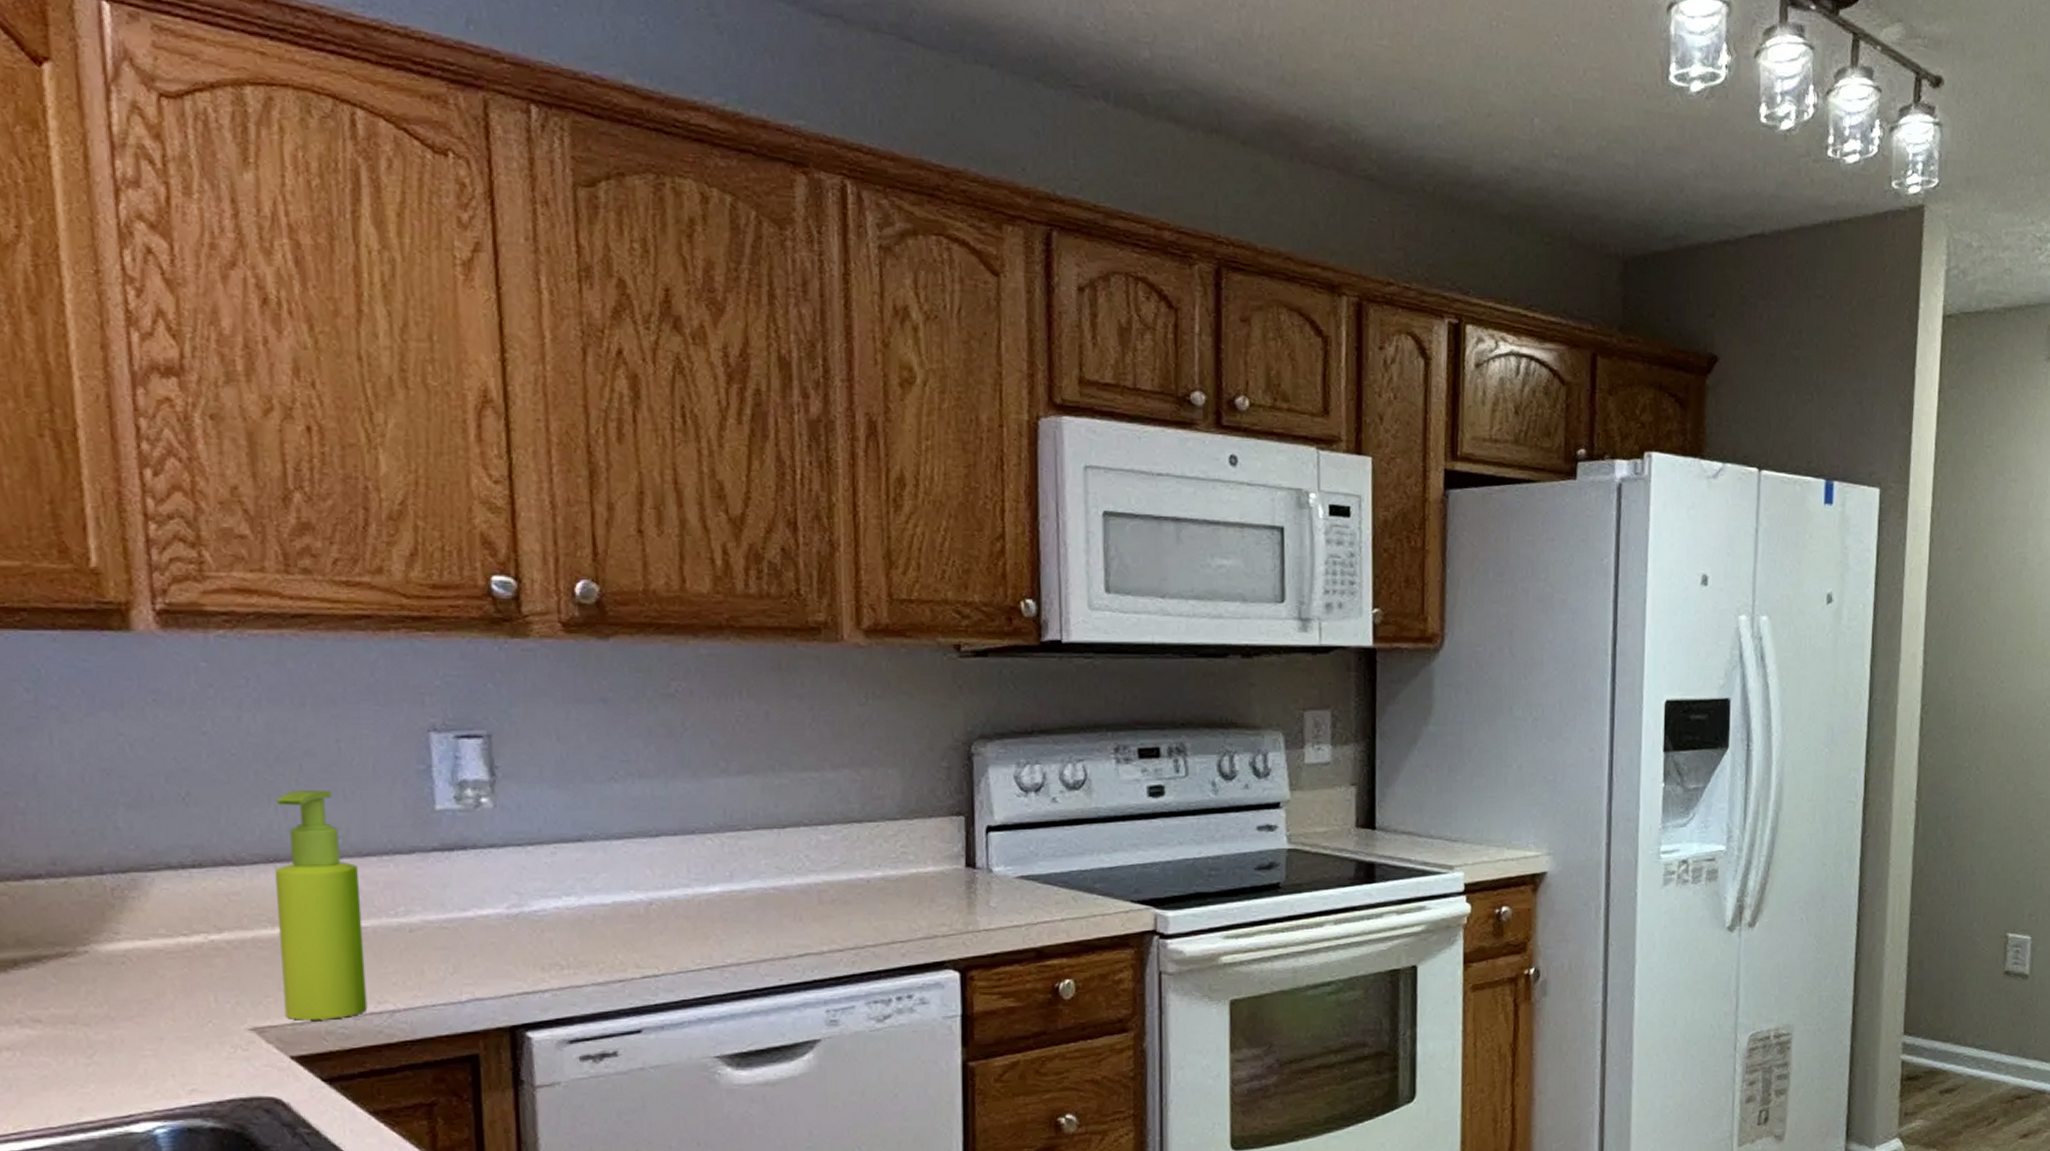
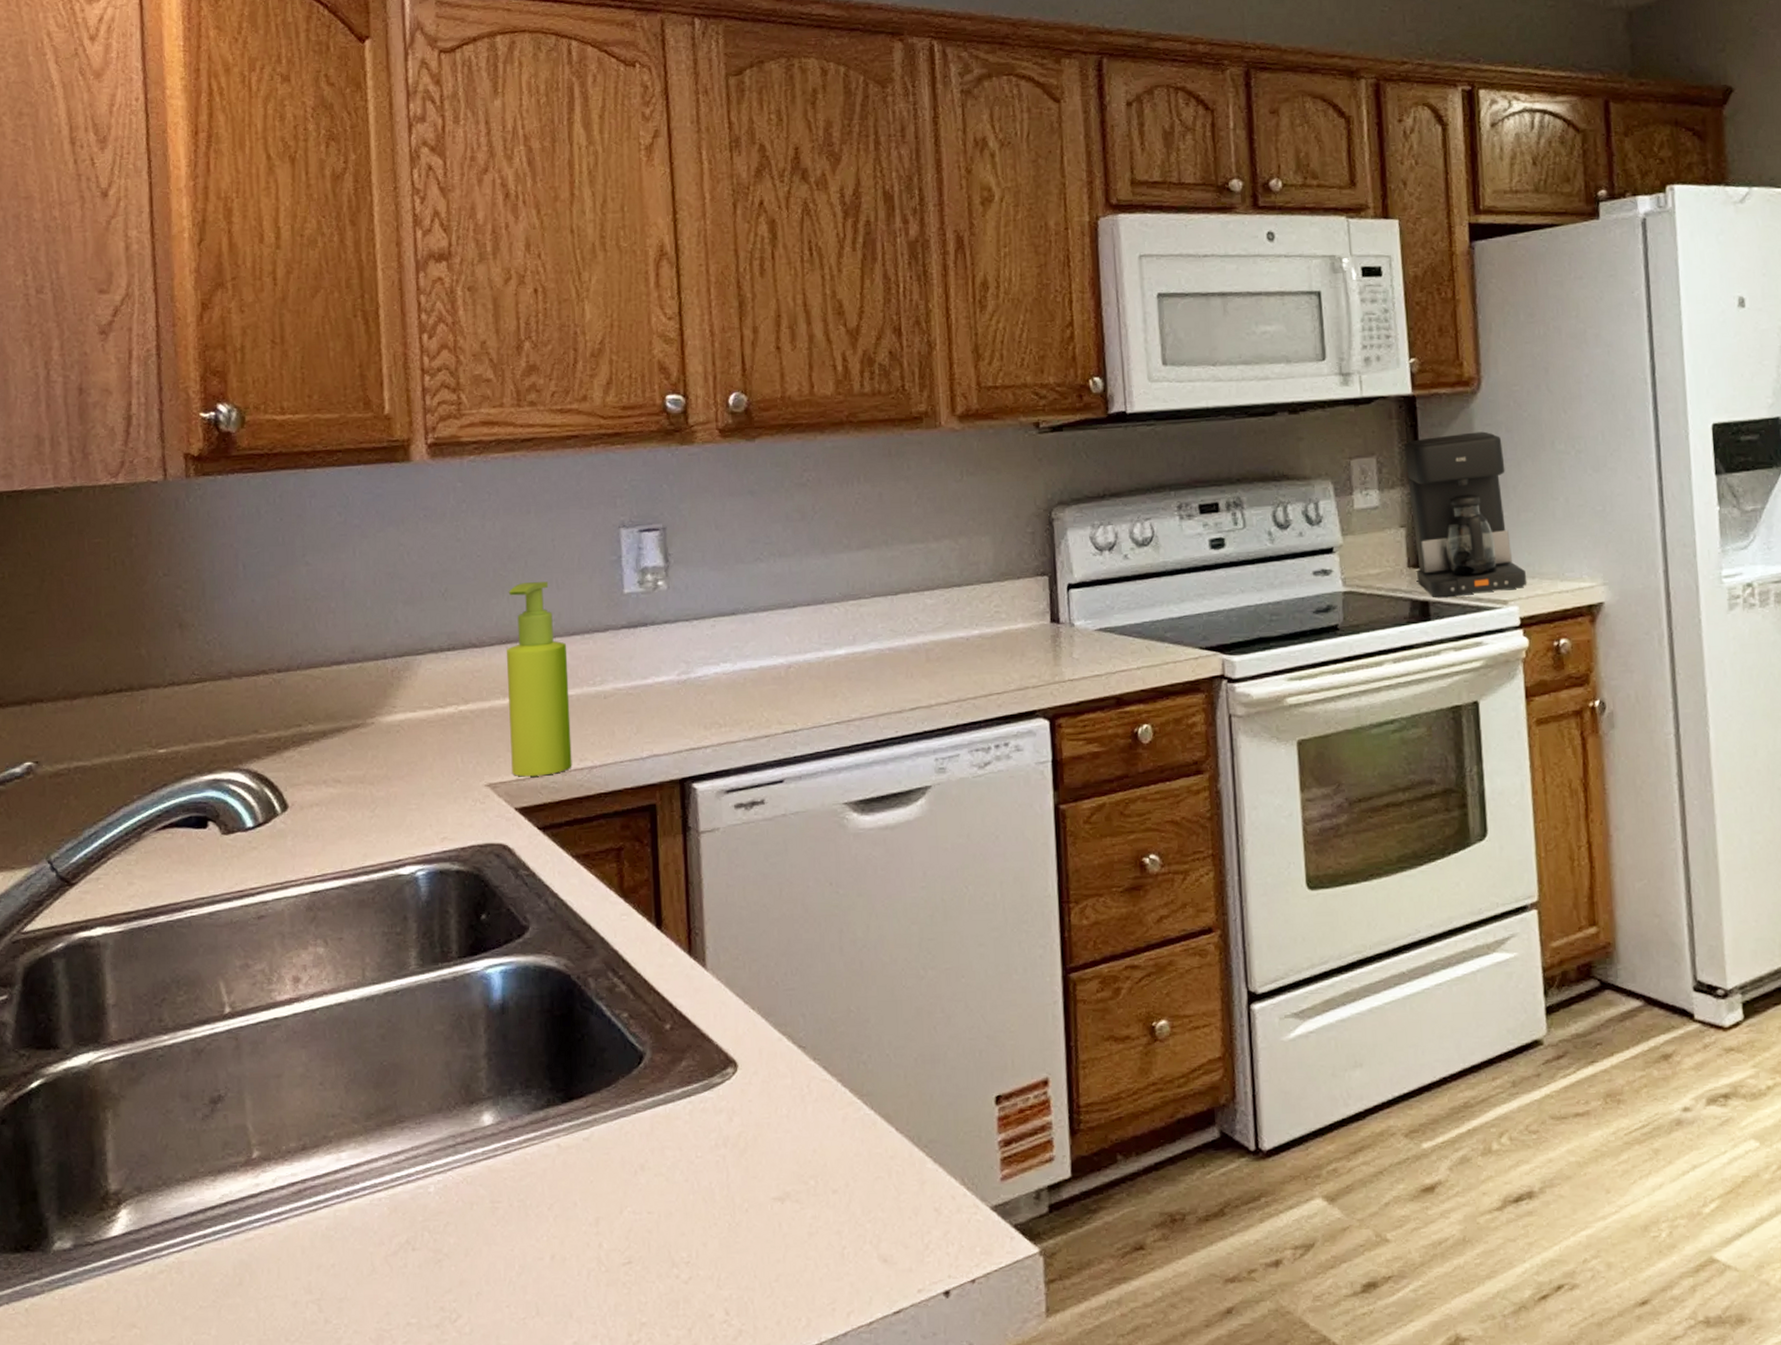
coffee maker: none [1361,691,1475,860] -> present [1404,431,1528,598]

